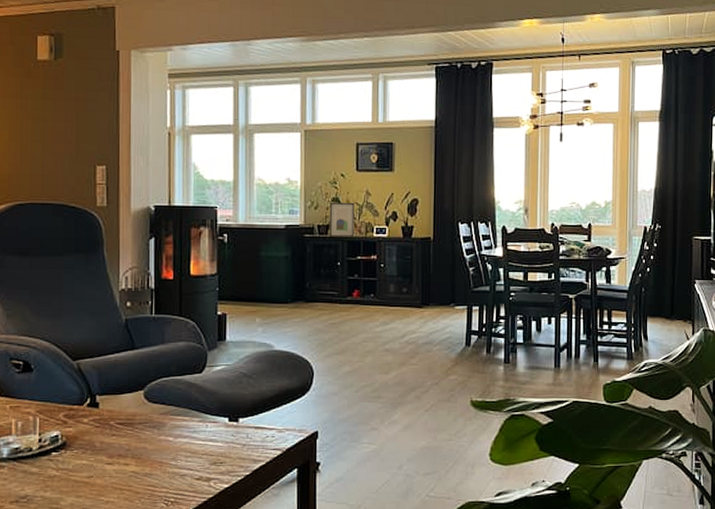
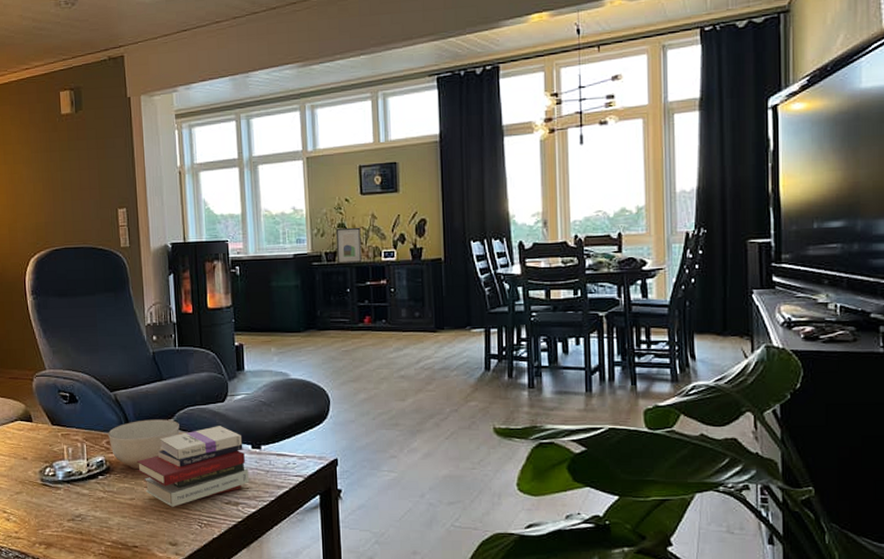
bowl: none [65,390,150,445] -> present [107,419,180,470]
books: none [98,398,224,485] -> present [136,426,250,507]

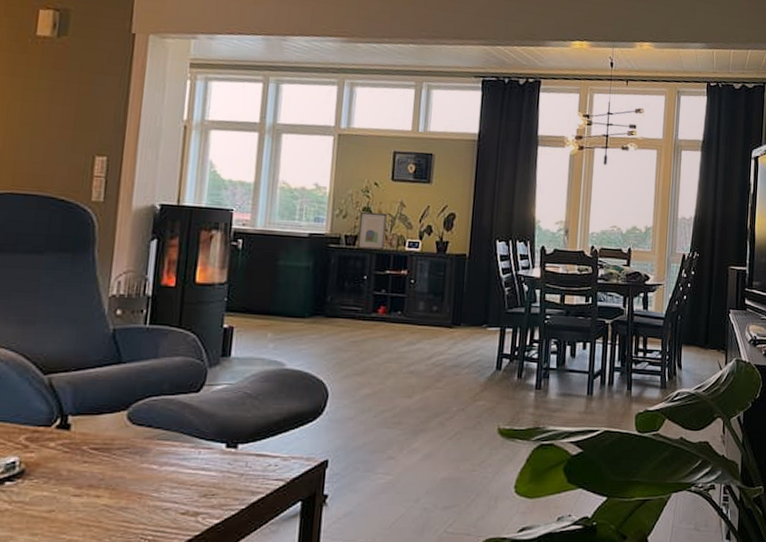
bowl: present [107,419,180,470] -> none [29,410,135,474]
books: present [136,426,250,507] -> none [65,420,218,520]

